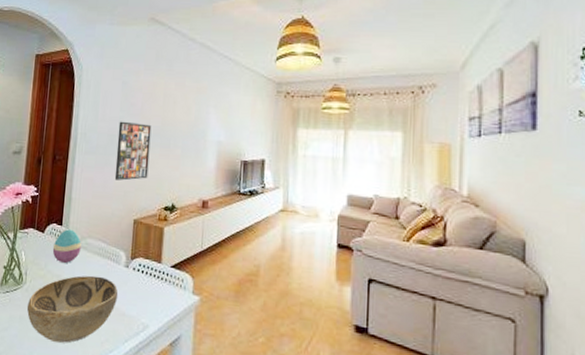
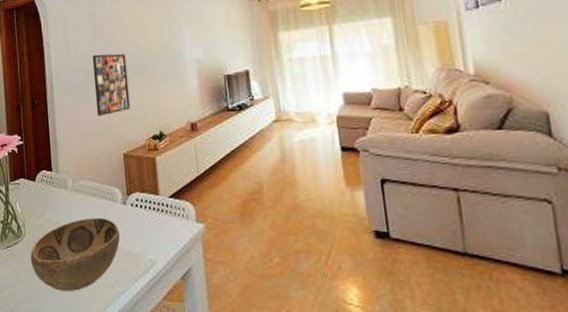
decorative egg: present [52,229,82,263] -> none [46,173,75,209]

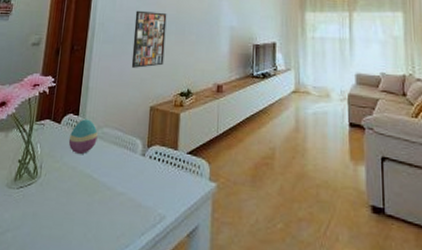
decorative bowl: present [30,217,121,291] -> none [40,166,135,240]
decorative egg: none [46,173,75,209] -> present [68,119,98,154]

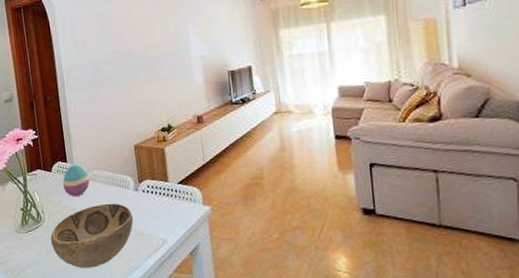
decorative bowl: none [40,166,135,240] -> present [50,203,134,268]
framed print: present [131,10,167,68] -> none [101,51,140,111]

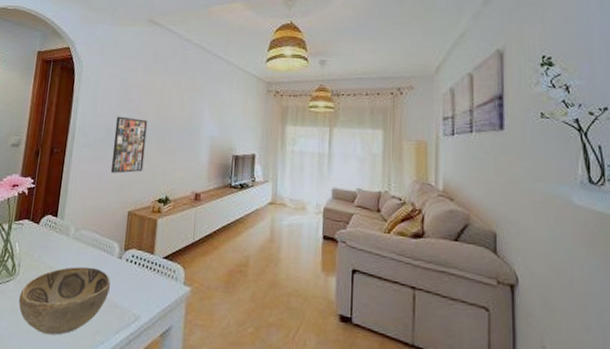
decorative egg: present [62,164,90,196] -> none [46,220,76,254]
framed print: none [101,51,140,111] -> present [110,116,148,174]

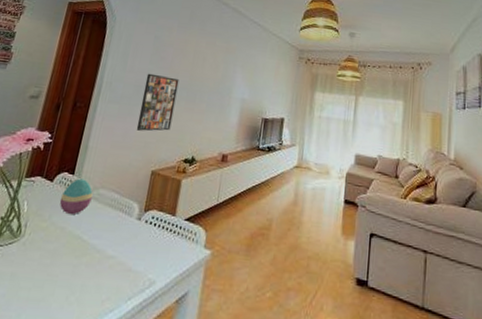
decorative bowl: present [18,266,111,336] -> none [20,228,127,303]
decorative egg: none [46,220,76,254] -> present [59,178,93,214]

